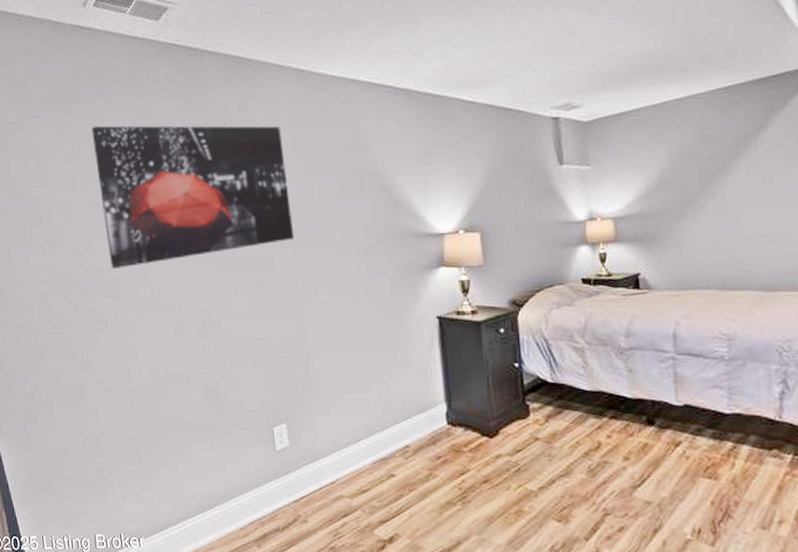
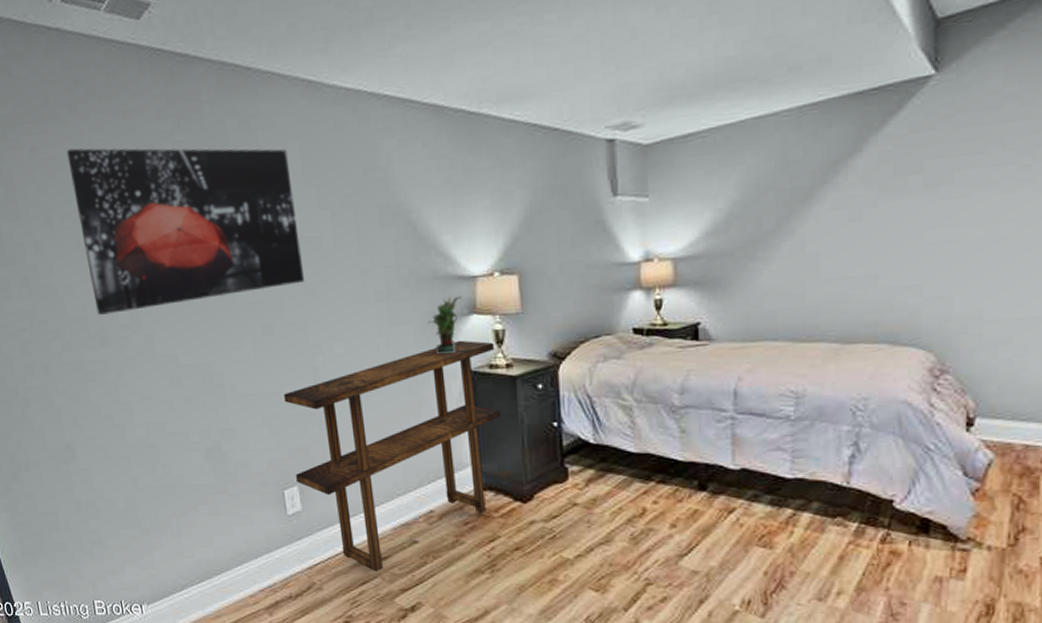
console table: none [275,289,468,505] -> present [284,340,501,573]
potted plant: none [402,251,431,303] -> present [428,296,462,355]

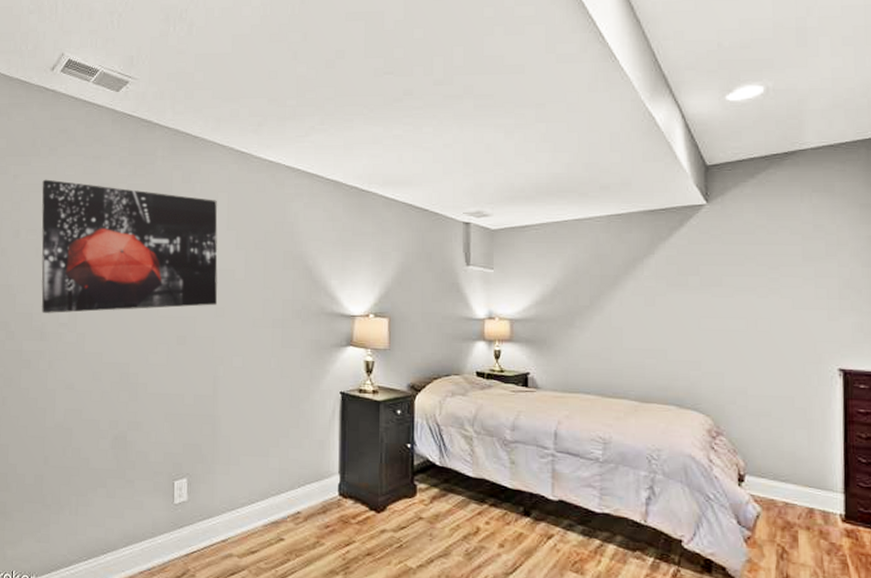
console table: present [284,340,501,573] -> none [186,366,365,565]
potted plant: present [428,296,462,355] -> none [313,330,342,377]

